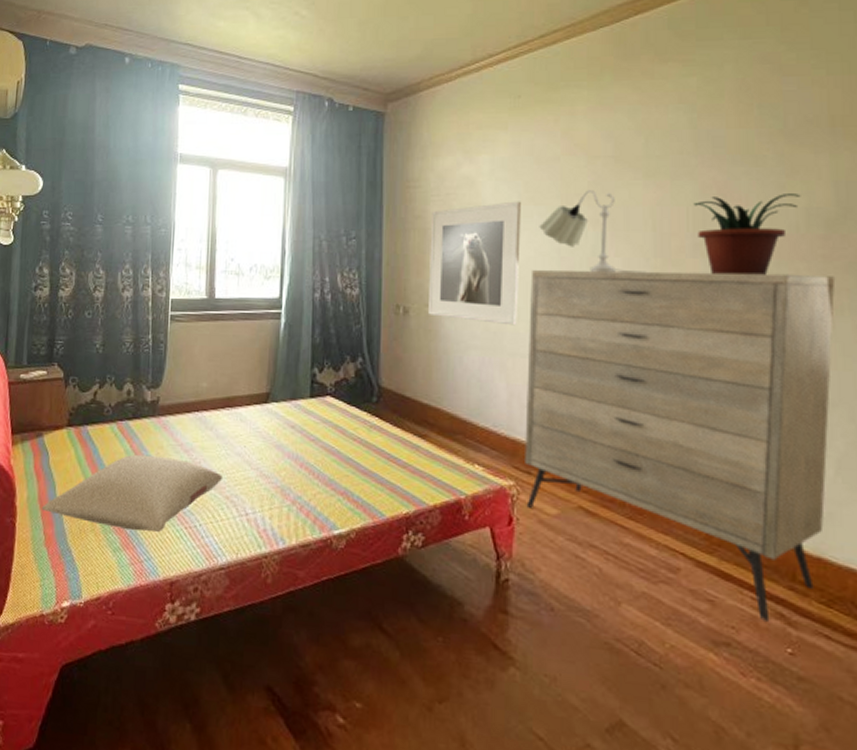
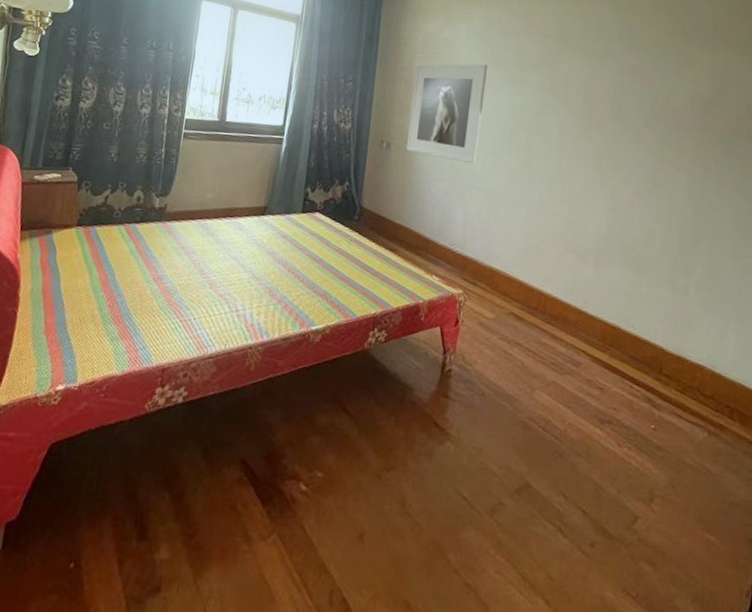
pillow: present [41,454,224,533] -> none [44,254,219,325]
dresser: present [525,270,836,621] -> none [470,121,708,404]
table lamp: present [539,190,647,273] -> none [499,61,577,130]
potted plant: present [693,194,801,275] -> none [615,76,689,140]

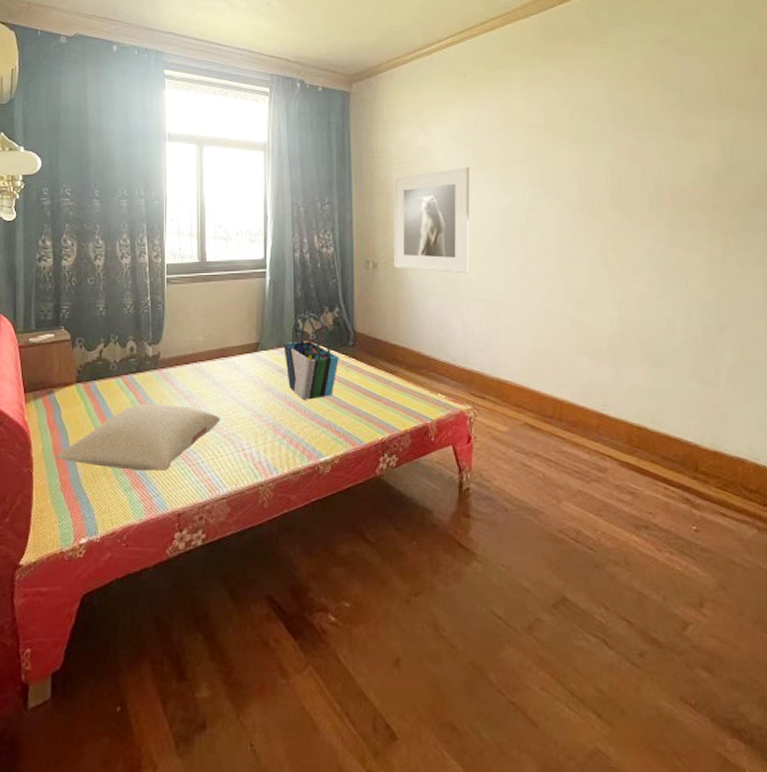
pillow: none [44,254,219,325] -> present [56,403,221,472]
tote bag: none [290,183,343,268] -> present [283,314,339,400]

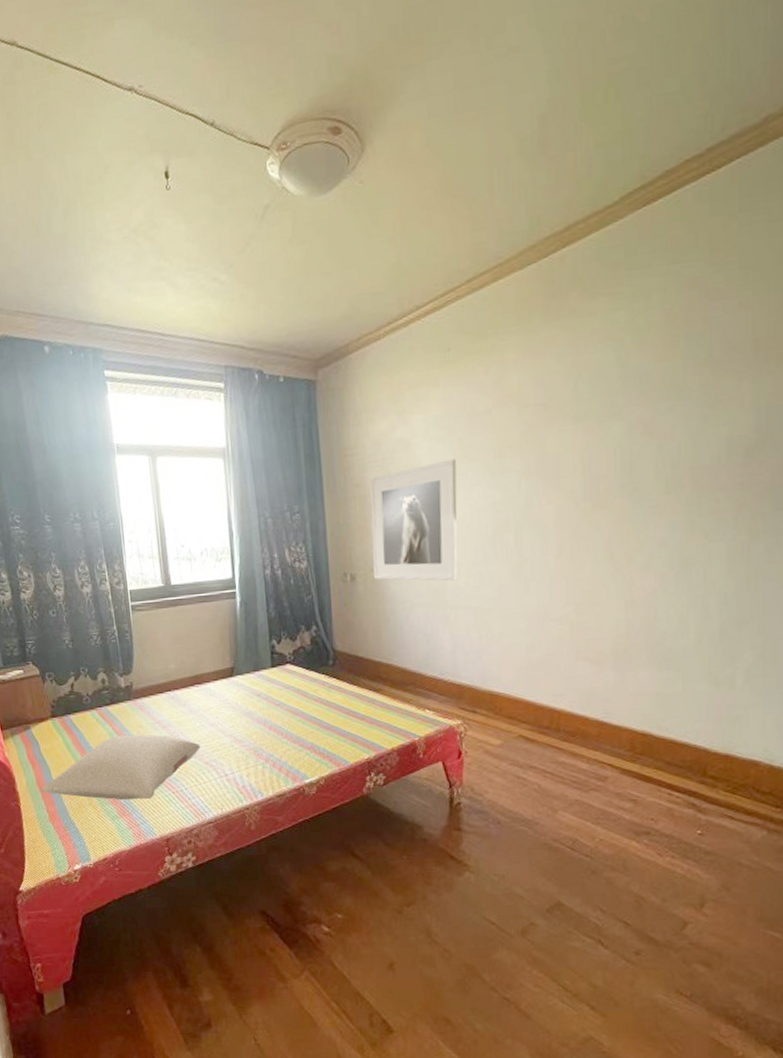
tote bag: present [283,314,339,400] -> none [260,634,319,723]

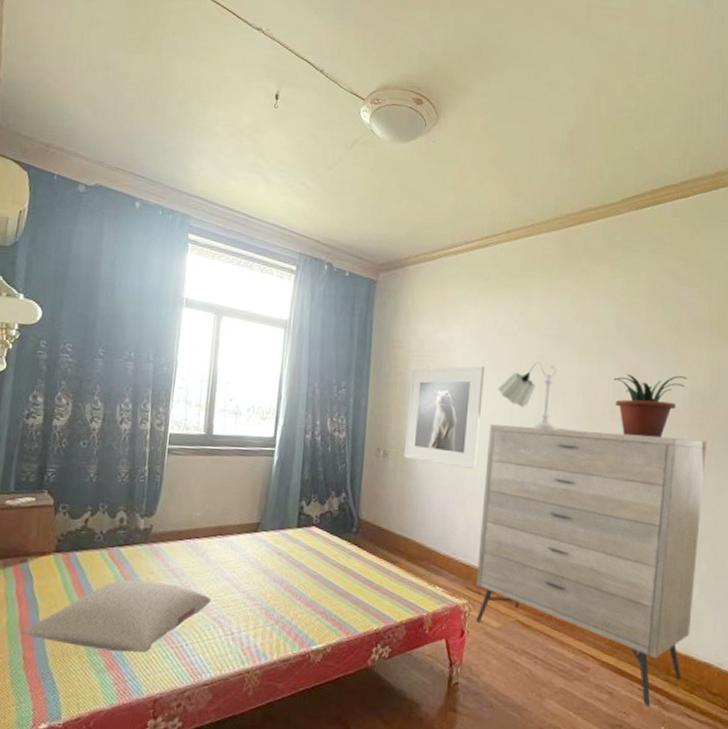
dresser: none [468,502,752,811] -> present [476,424,707,706]
table lamp: none [474,440,577,523] -> present [497,361,577,431]
potted plant: none [621,424,723,512] -> present [613,374,687,438]

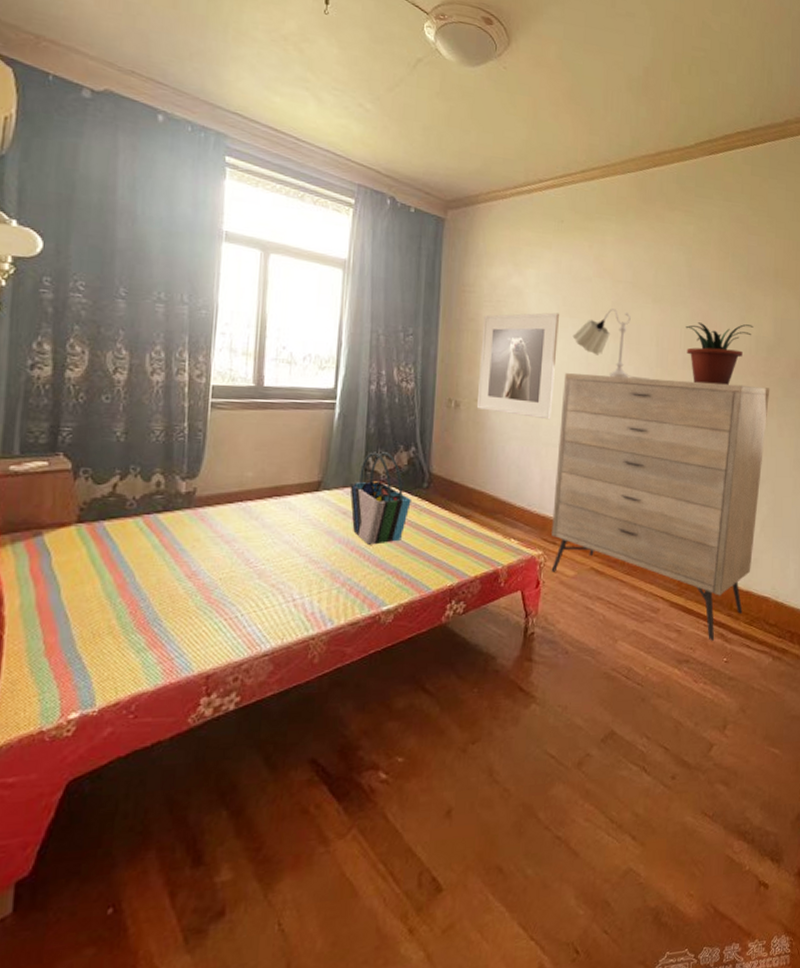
pillow: present [21,579,212,654] -> none [40,548,269,629]
tote bag: none [285,496,341,585] -> present [350,452,411,545]

